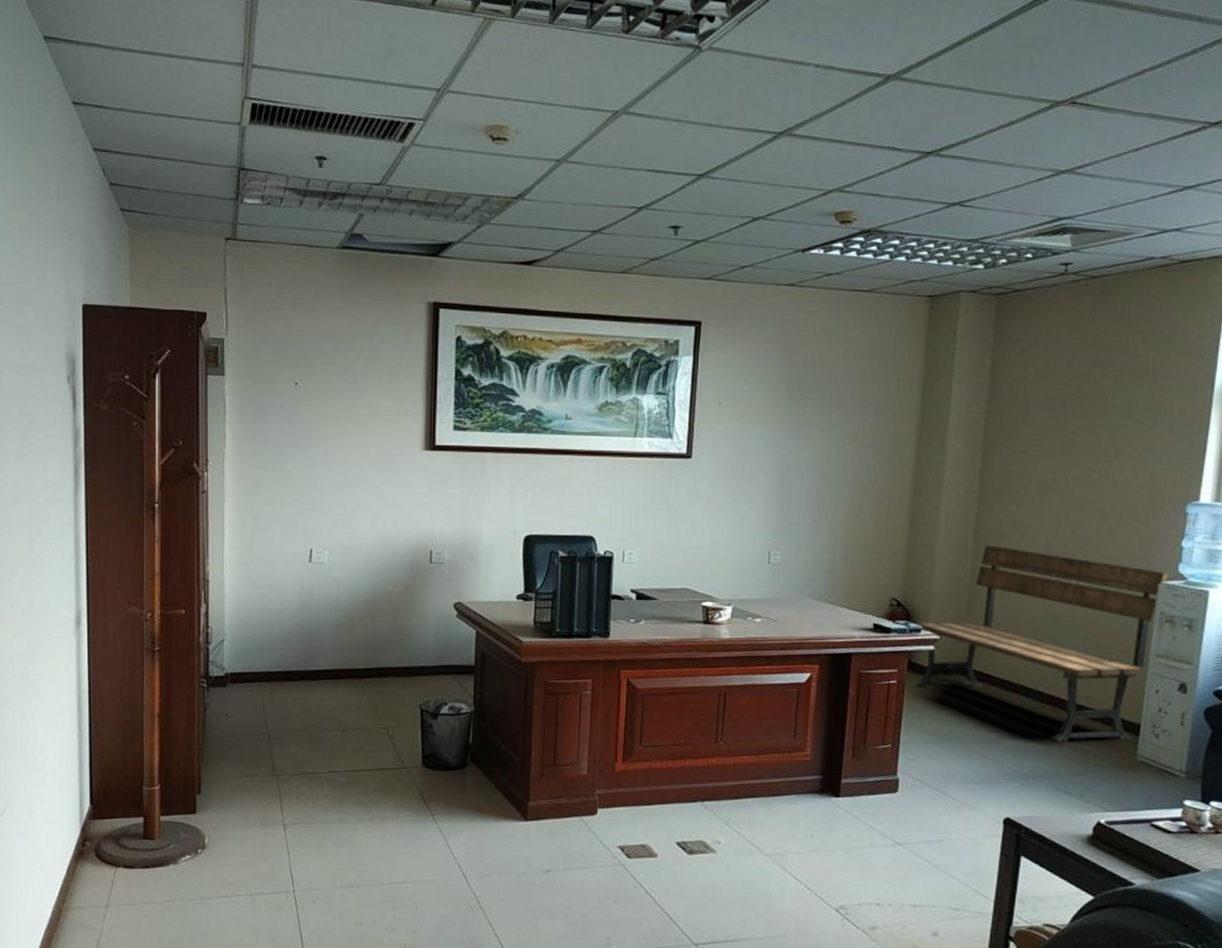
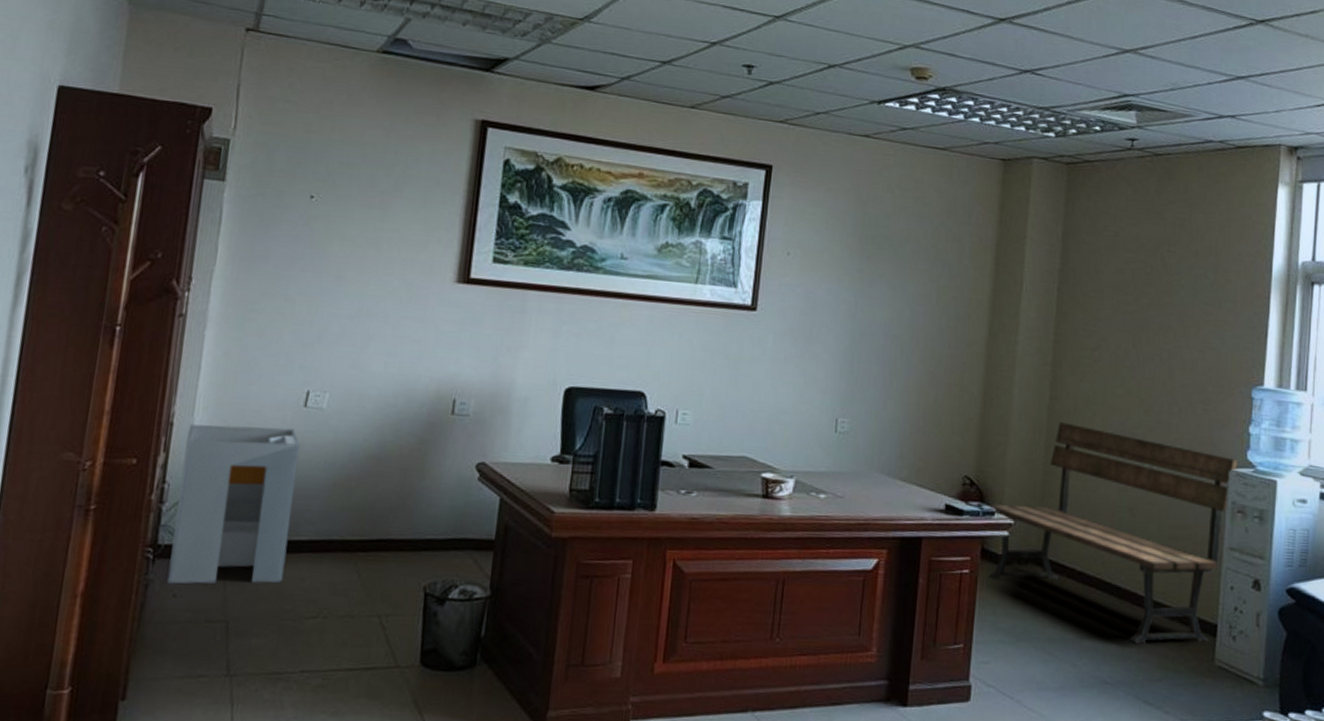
storage cabinet: none [220,580,310,707] -> present [167,424,300,585]

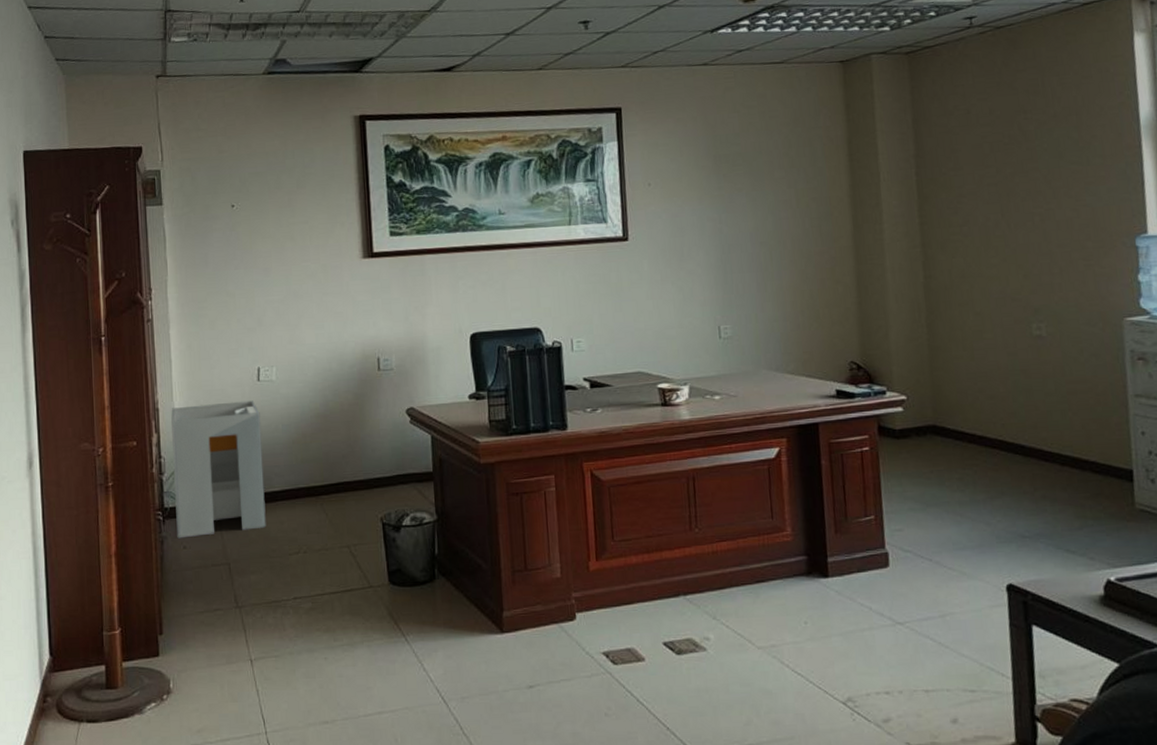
bench: present [988,422,1238,644] -> none [879,298,1131,497]

